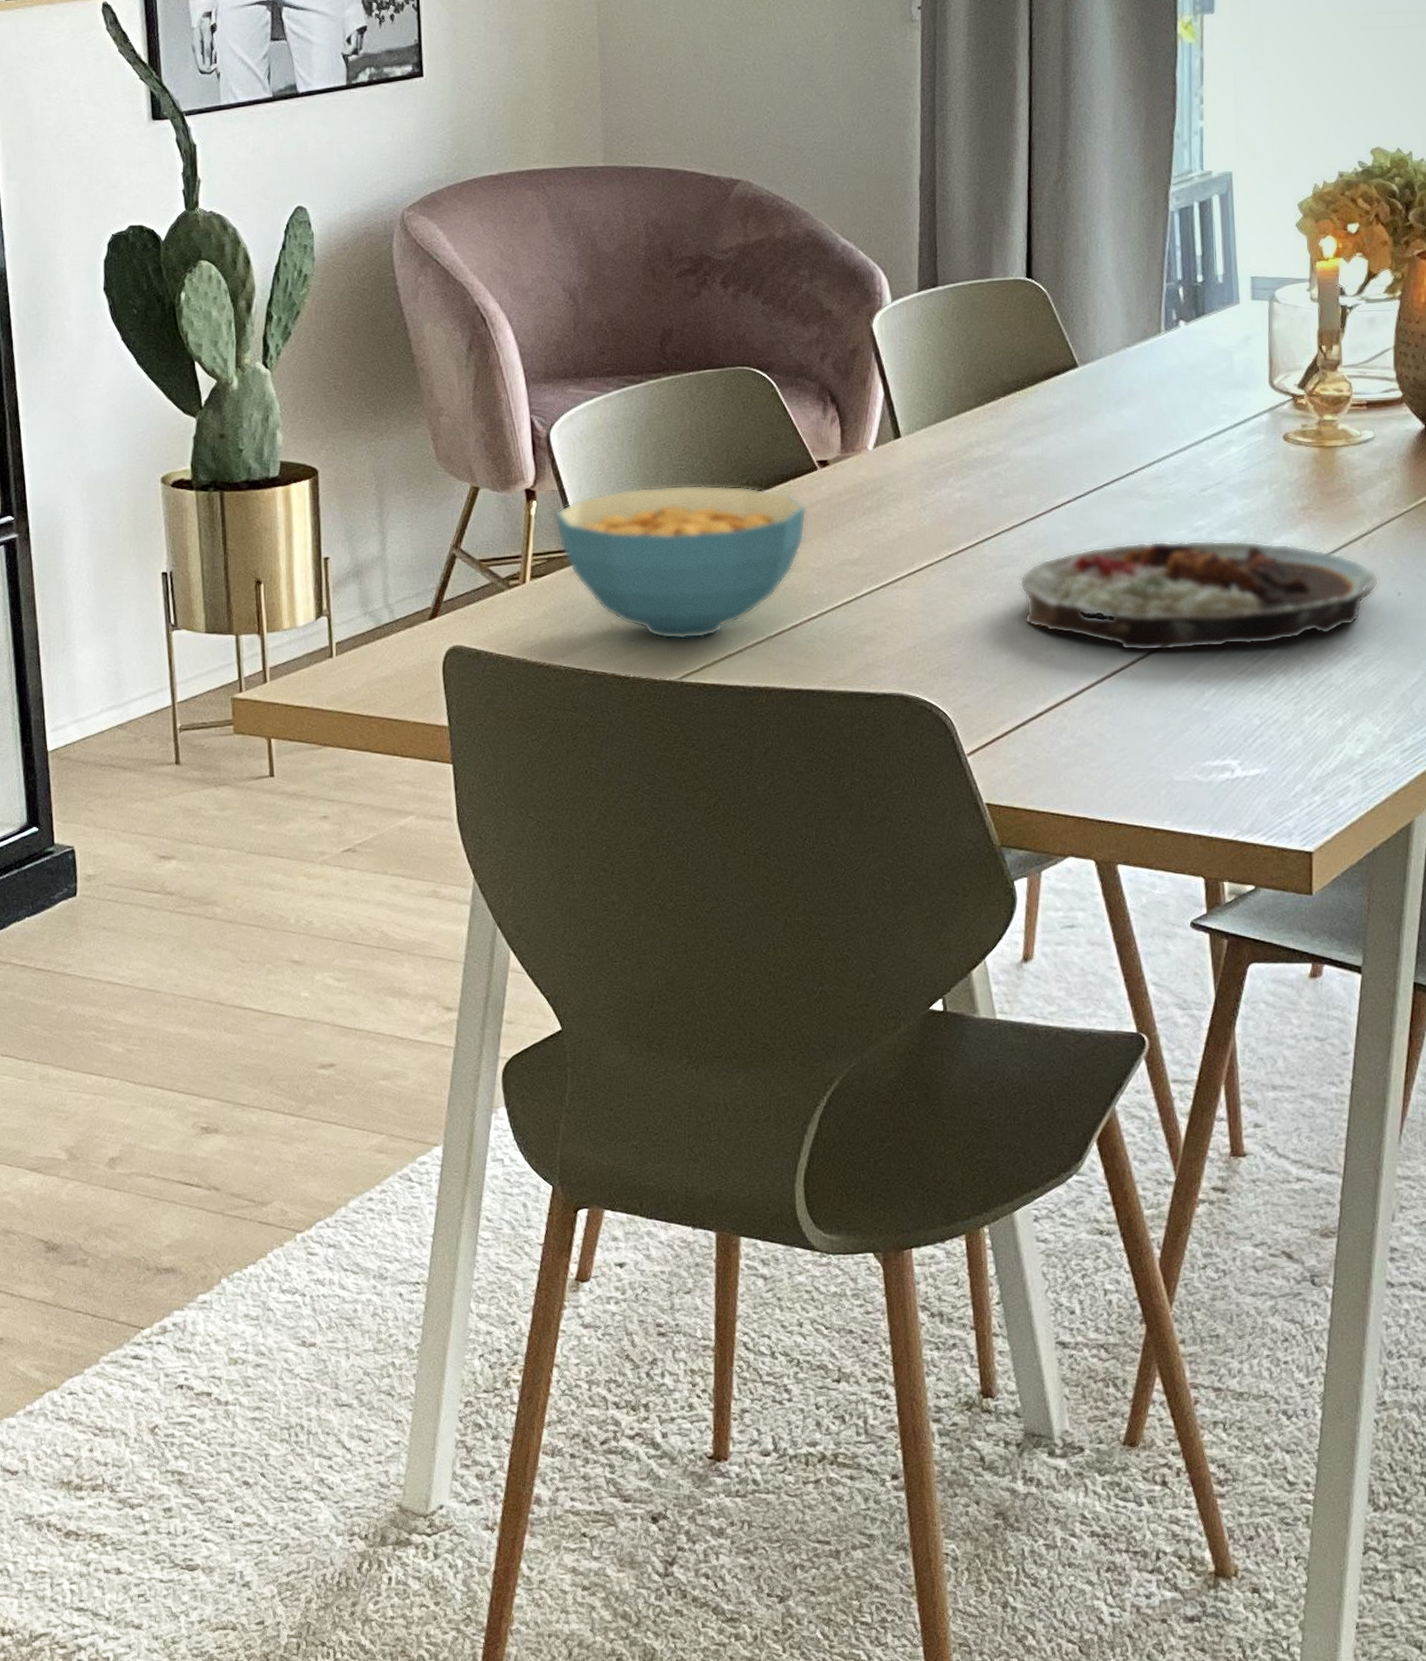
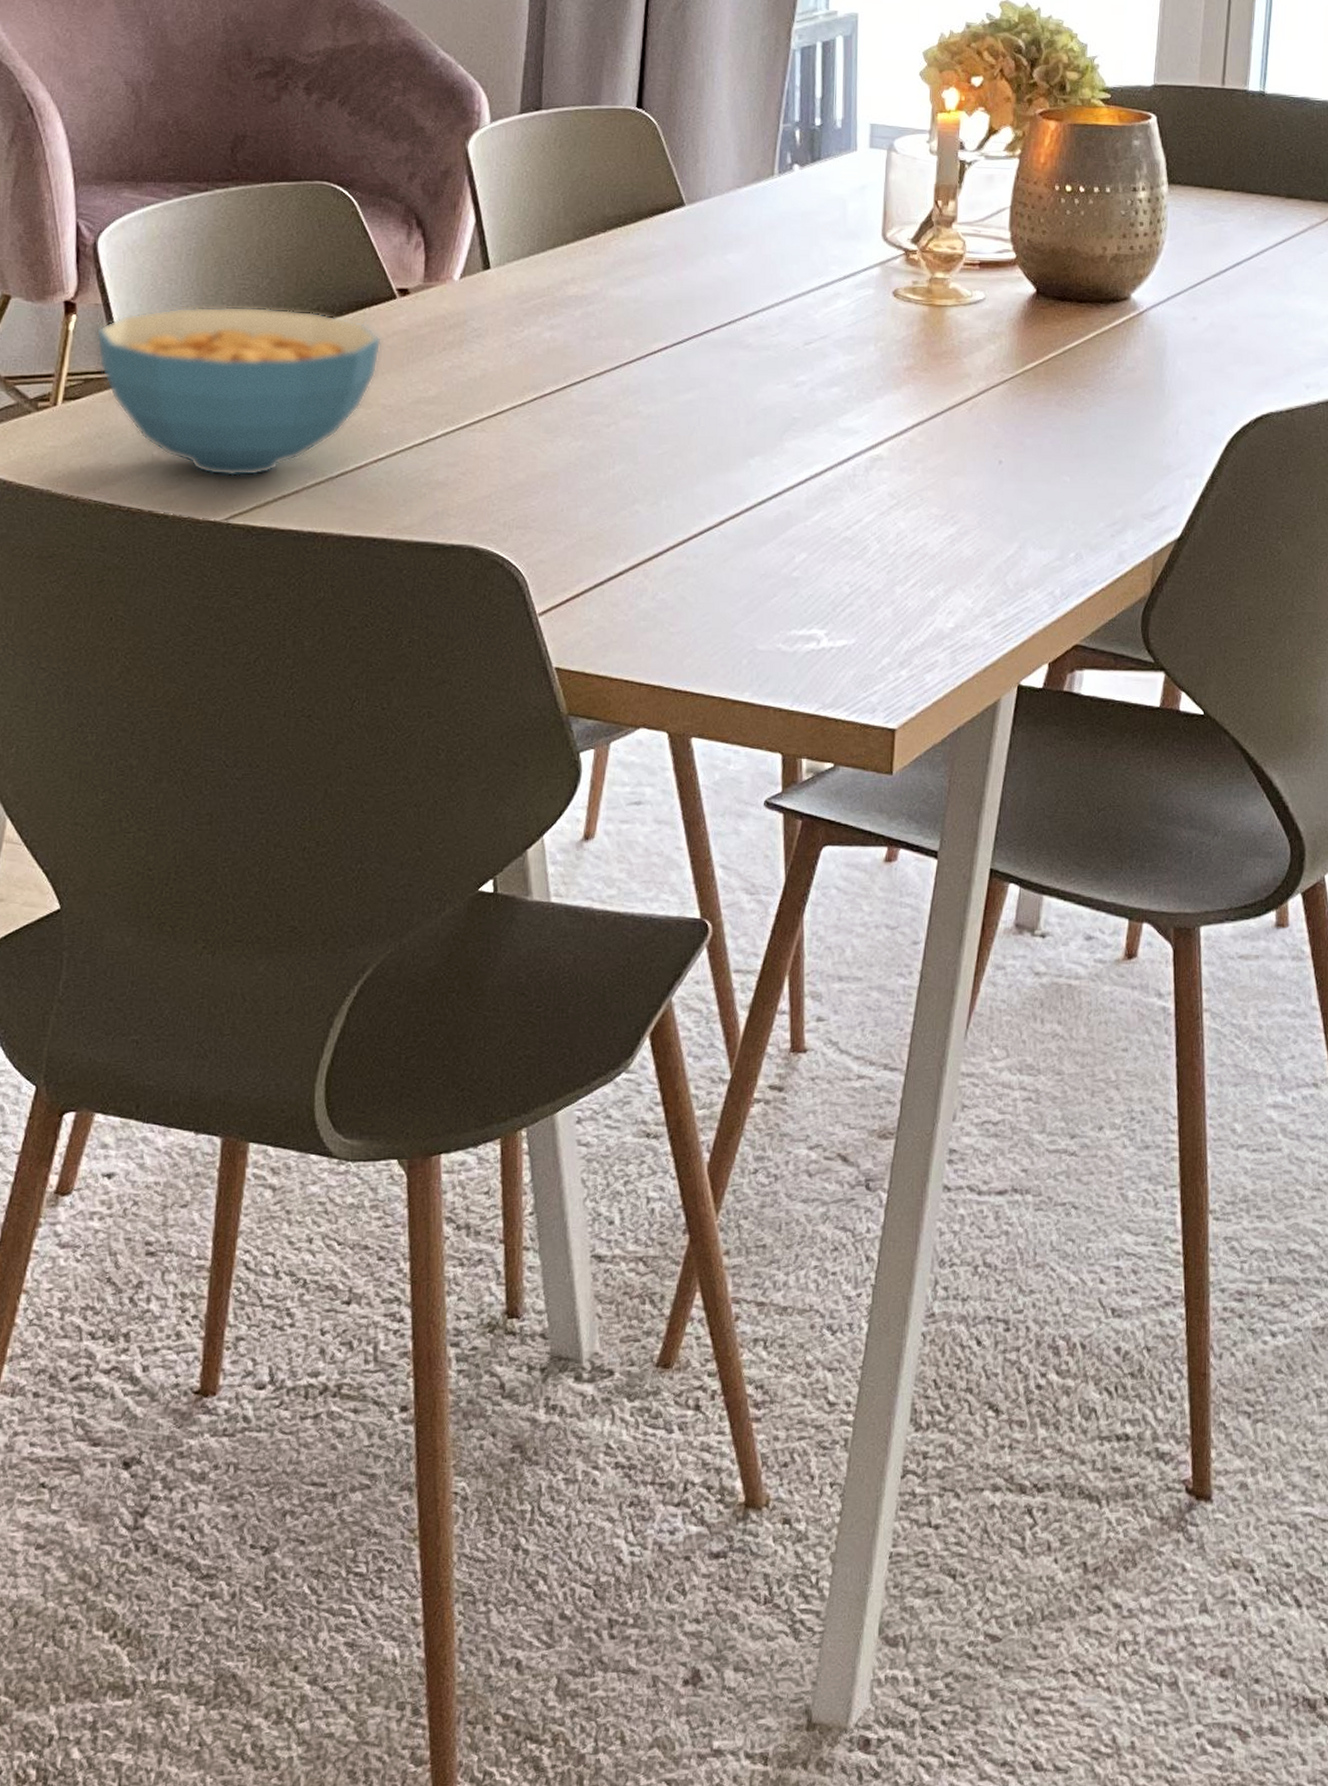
plate: present [1019,540,1379,652] -> none [607,394,981,512]

